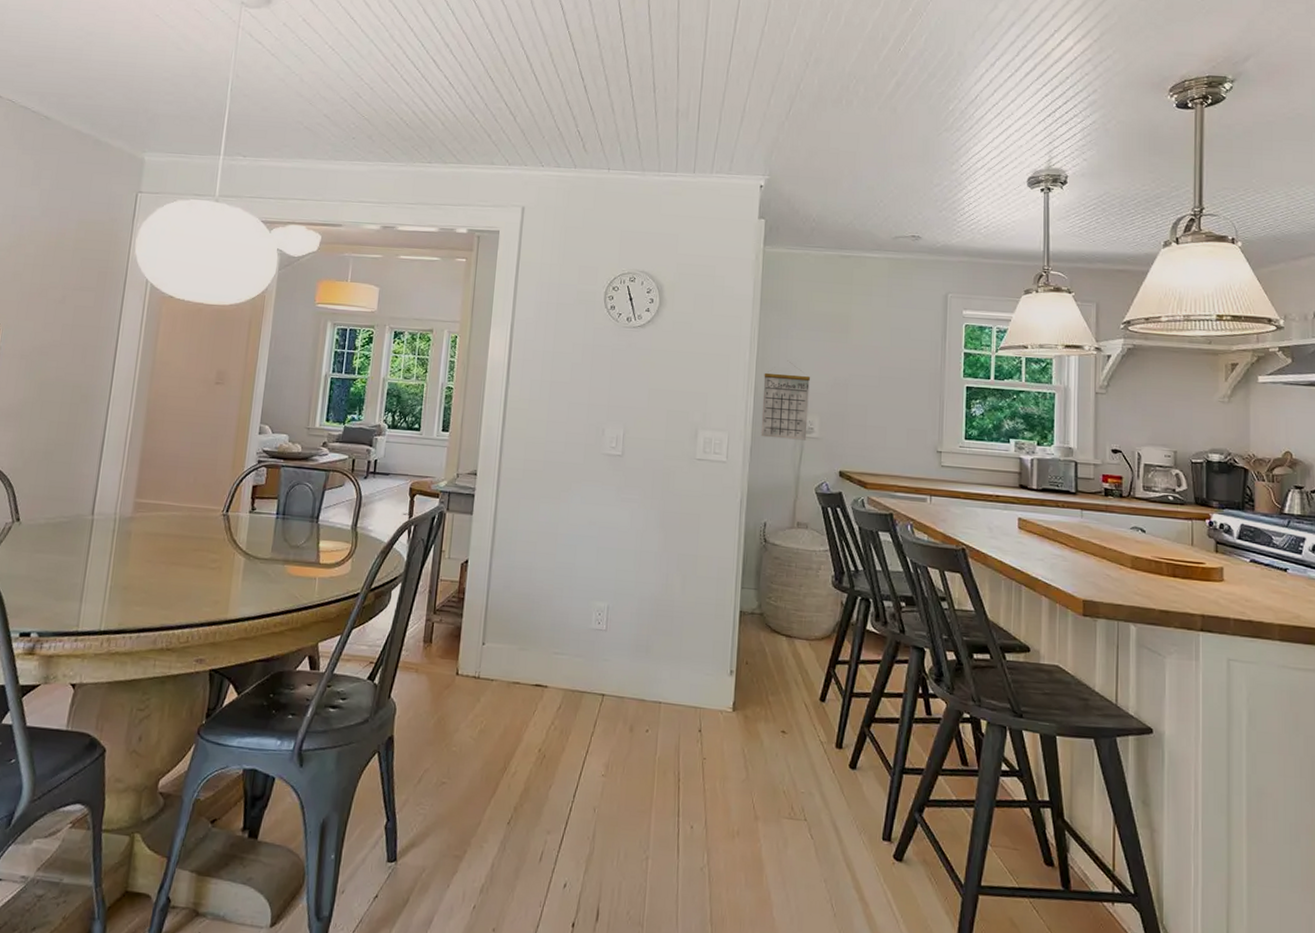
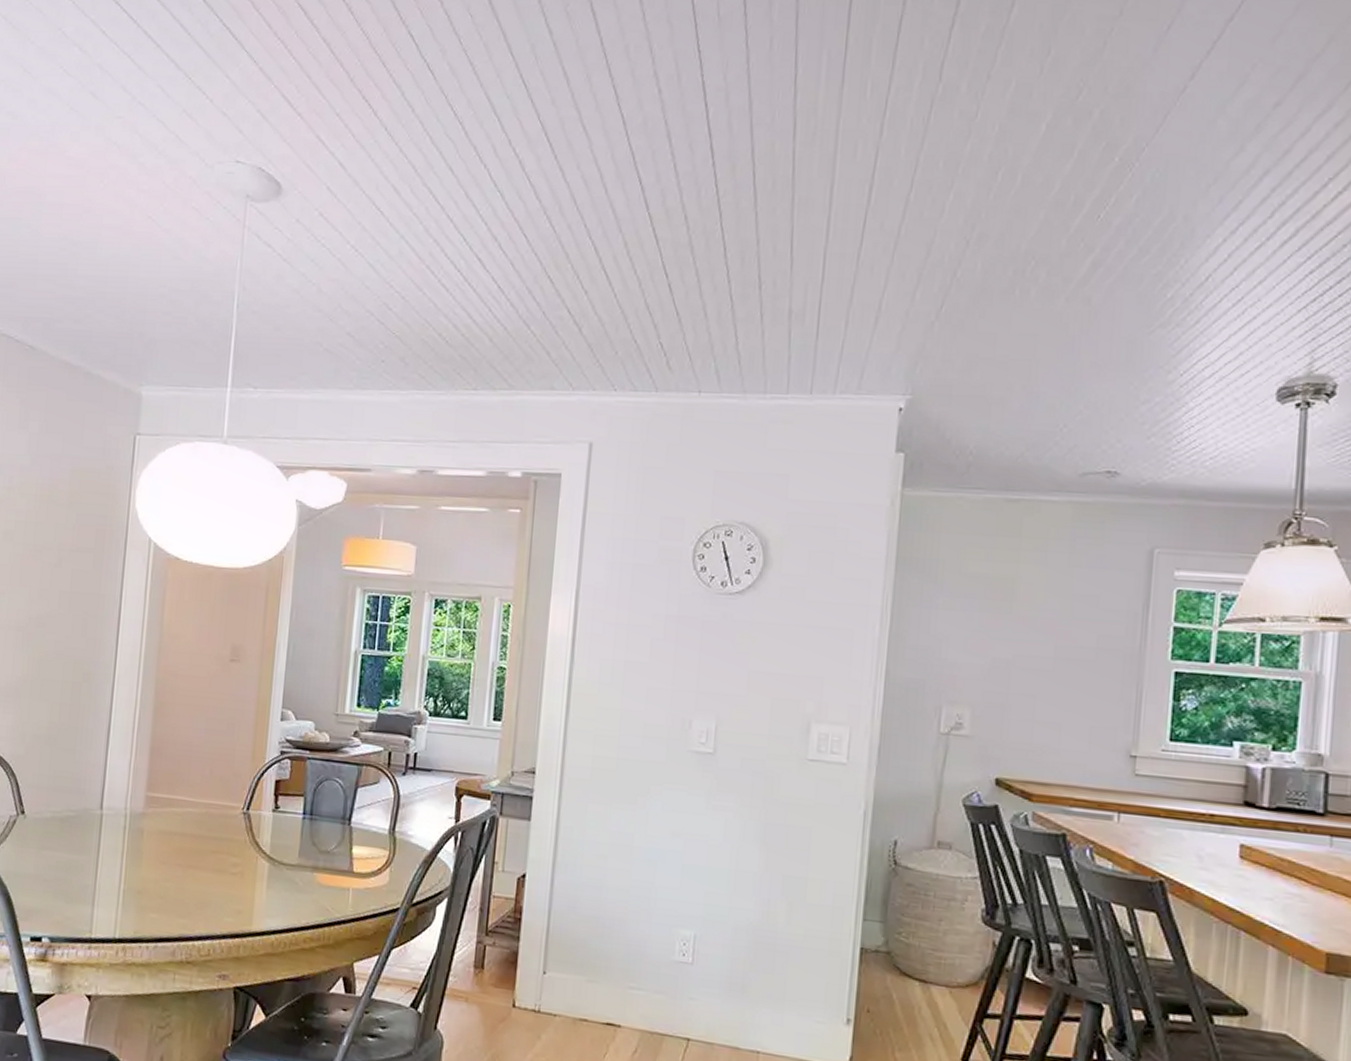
calendar: present [760,362,810,441] -> none [892,638,960,739]

